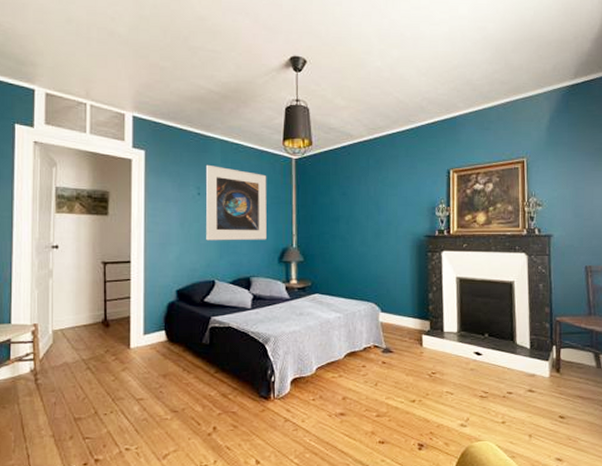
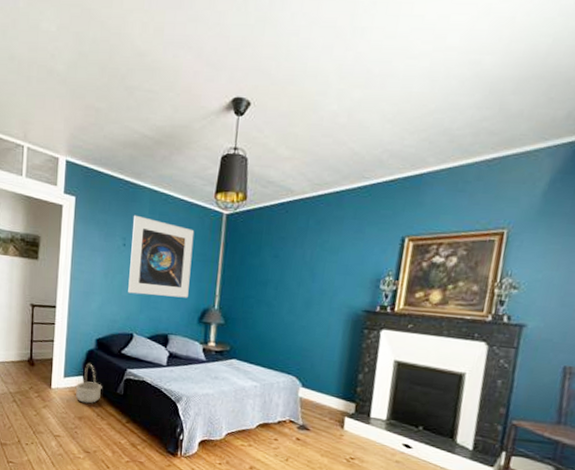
basket: none [157,317,186,359] -> present [75,364,102,404]

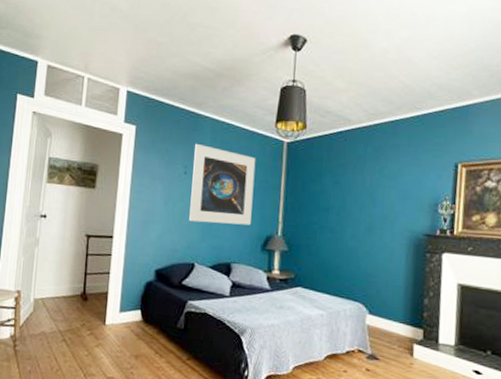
basket: present [75,364,102,404] -> none [131,296,161,340]

